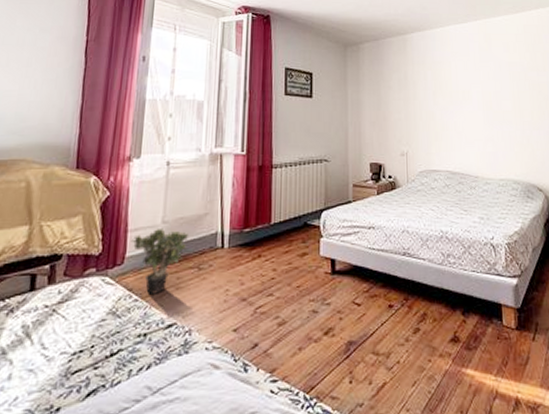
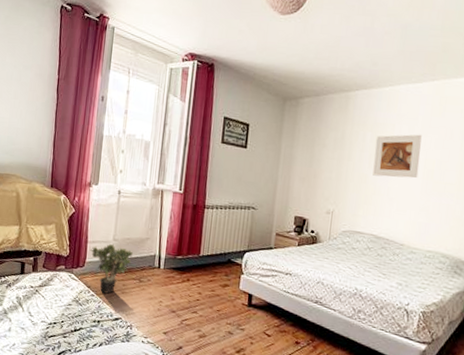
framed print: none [436,69,479,112] -> present [373,134,422,178]

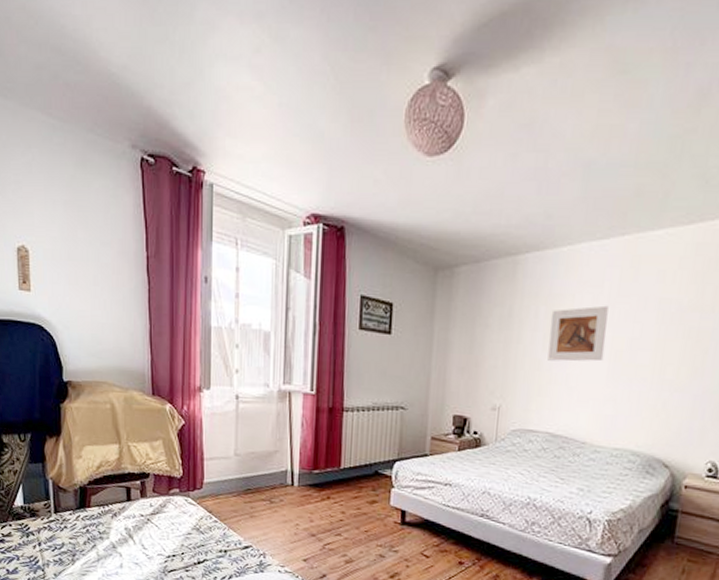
potted plant: present [89,244,133,294] -> none [207,459,259,519]

